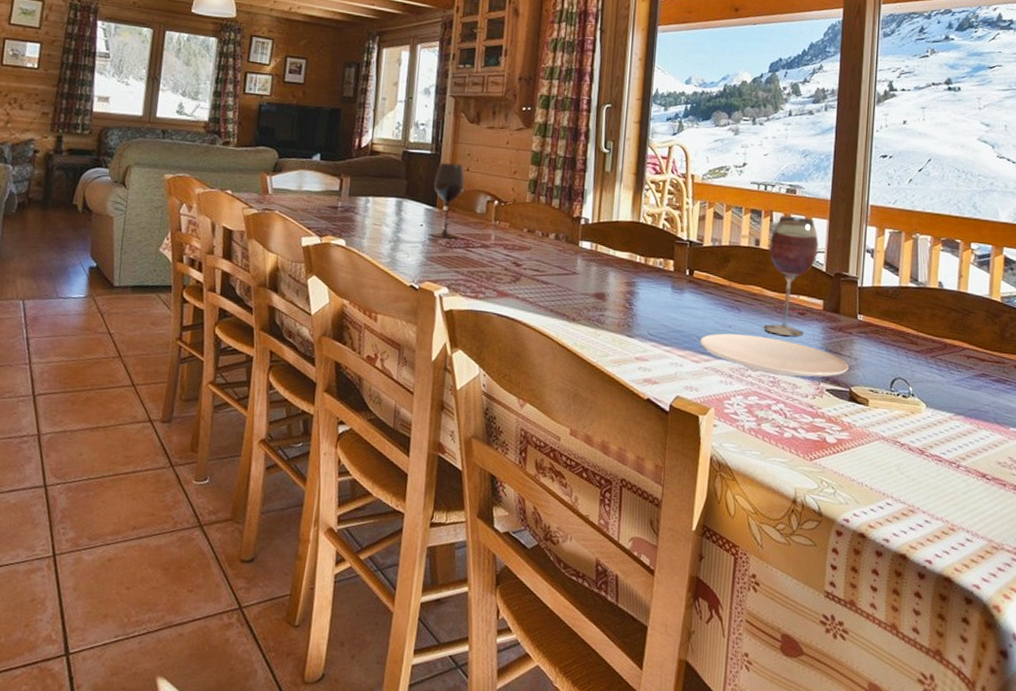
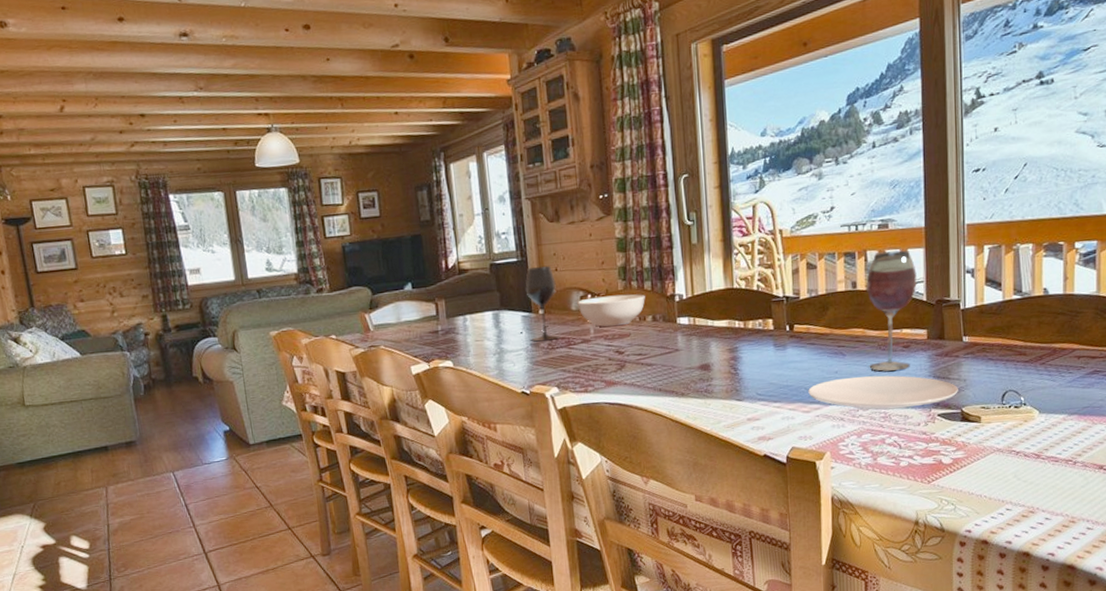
bowl: none [483,204,552,238] -> present [577,294,645,327]

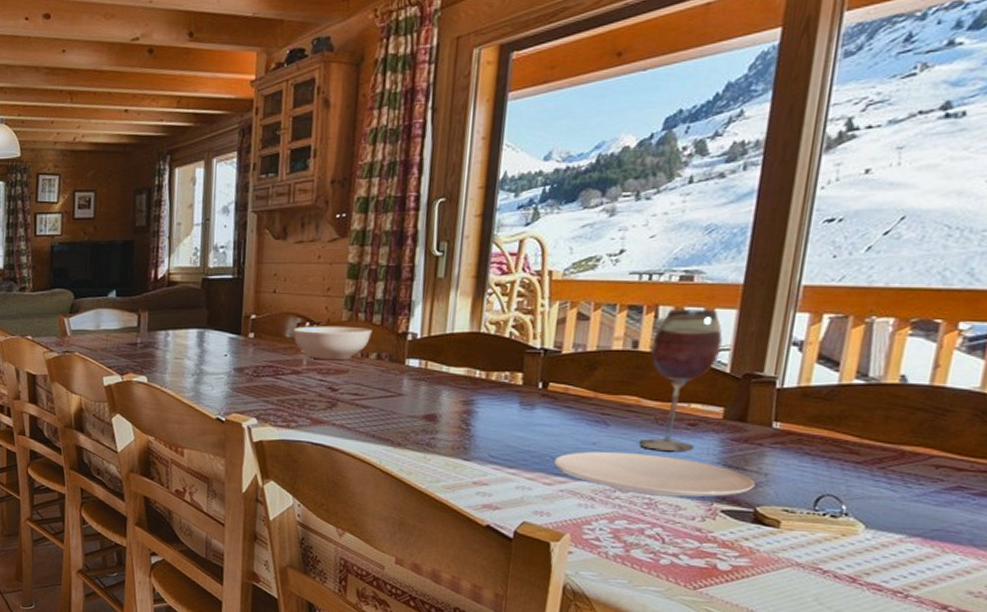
wineglass: present [525,266,559,342] -> none [235,286,272,367]

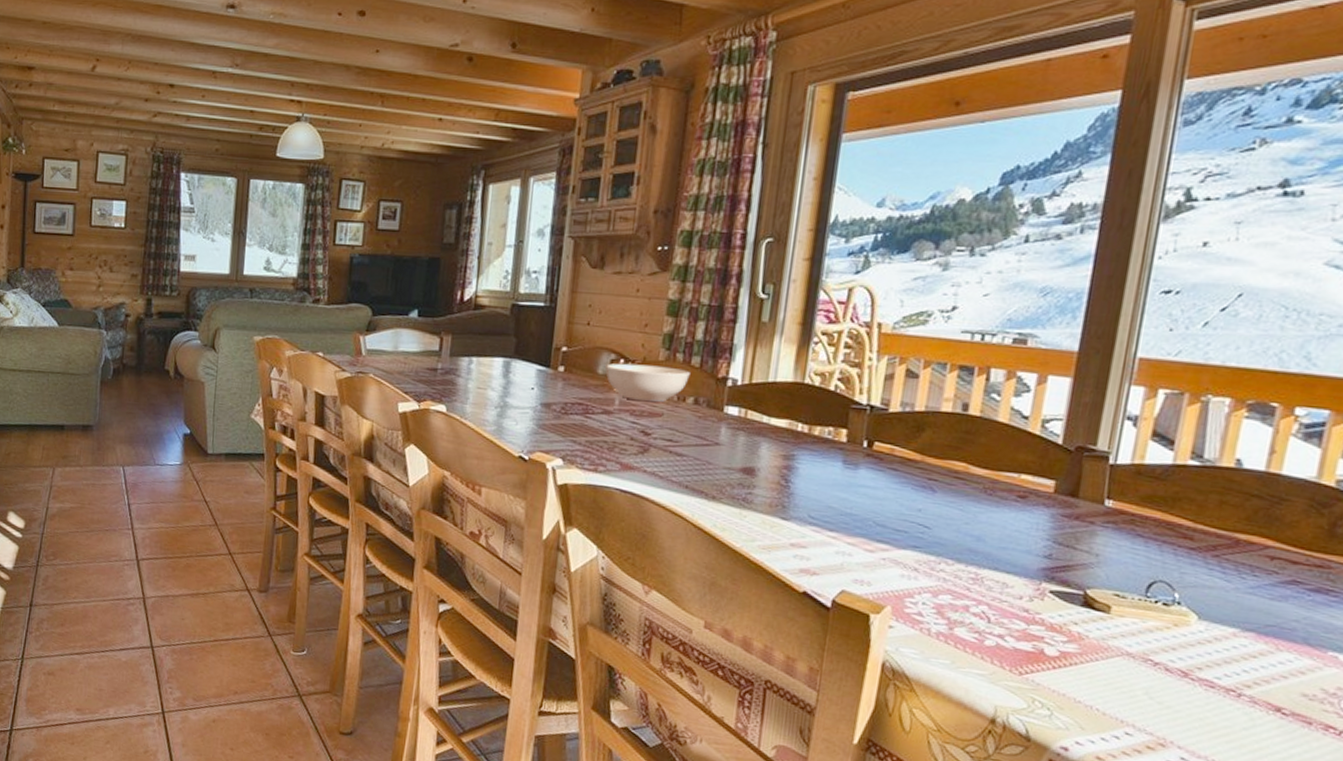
plate: present [554,451,755,498] -> none [876,518,1086,576]
wineglass: present [638,309,723,452] -> none [965,373,1056,526]

